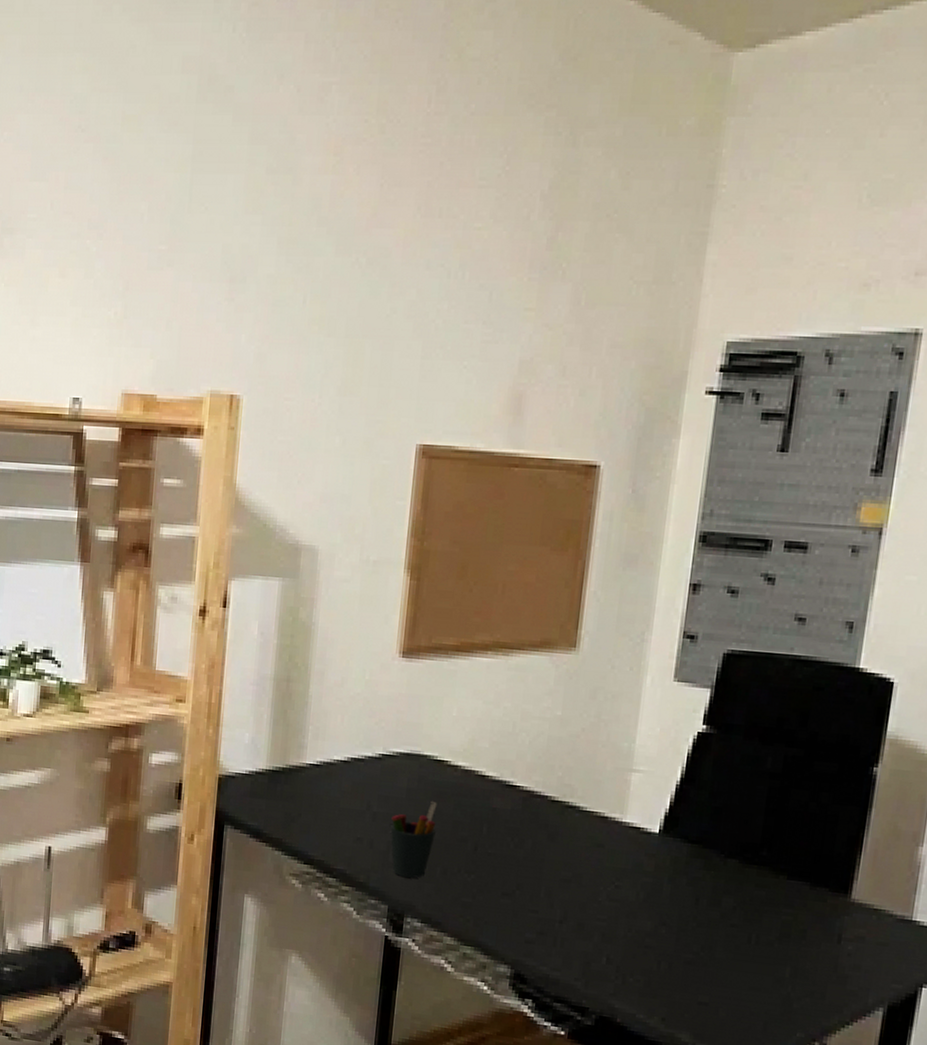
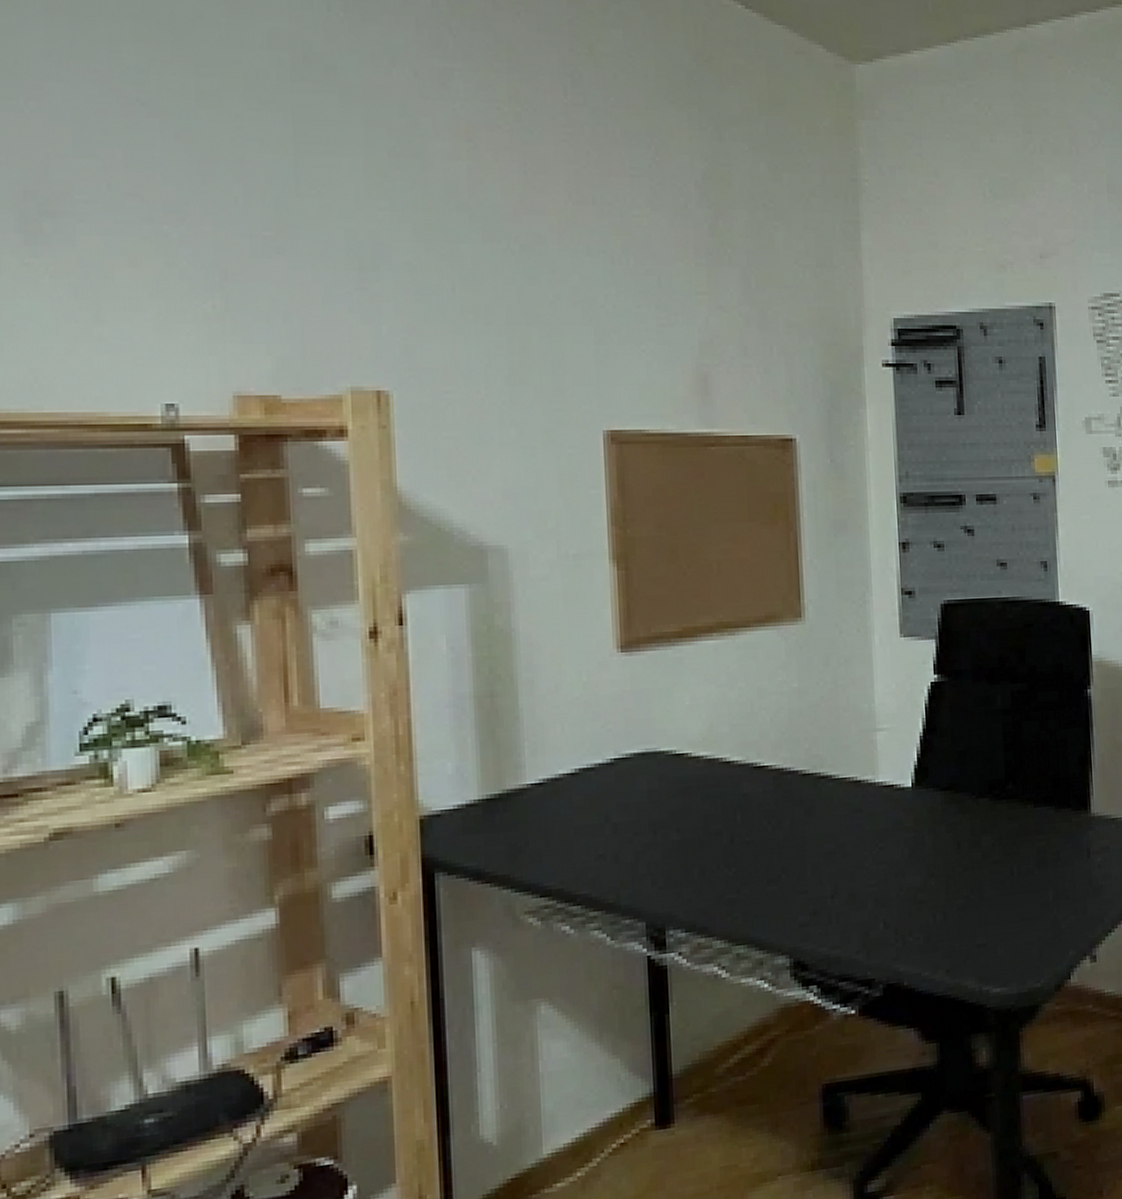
pen holder: present [390,800,437,878] -> none [635,798,687,887]

